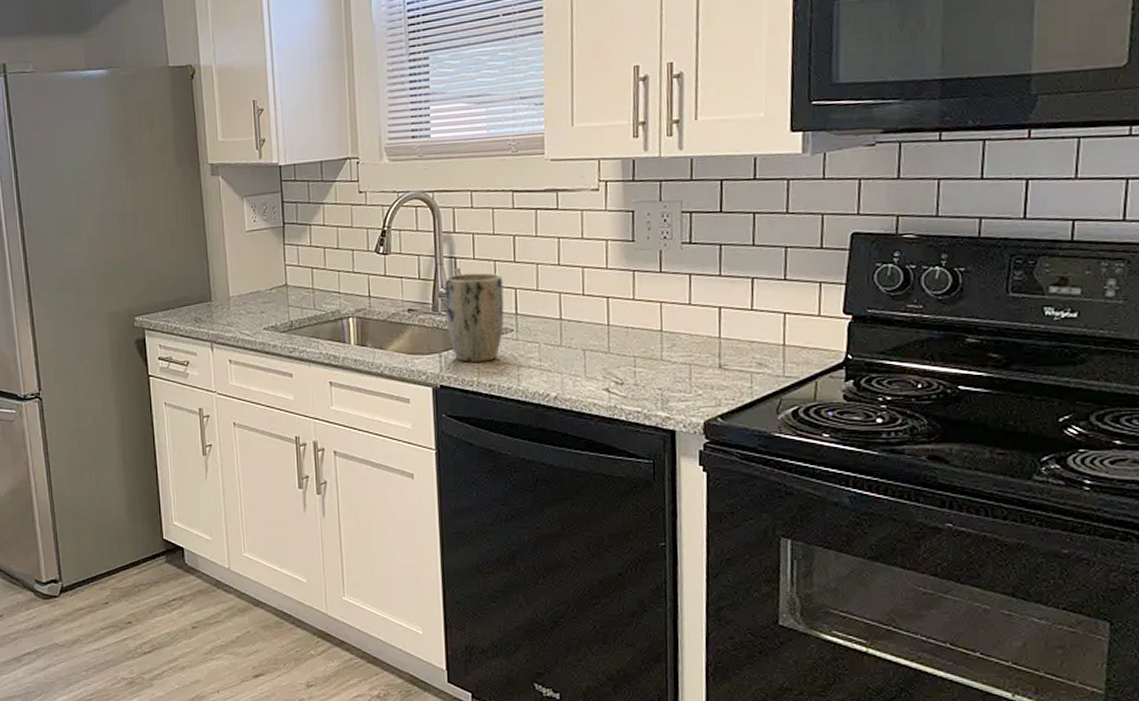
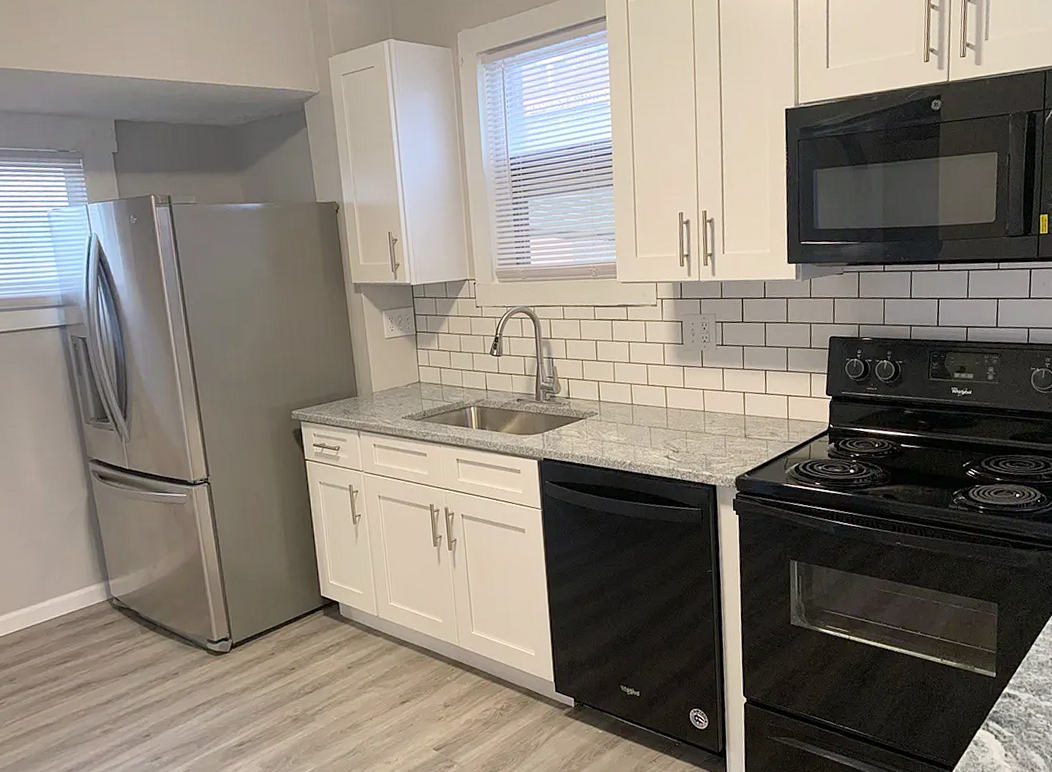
plant pot: present [444,272,504,362] -> none [545,369,591,440]

